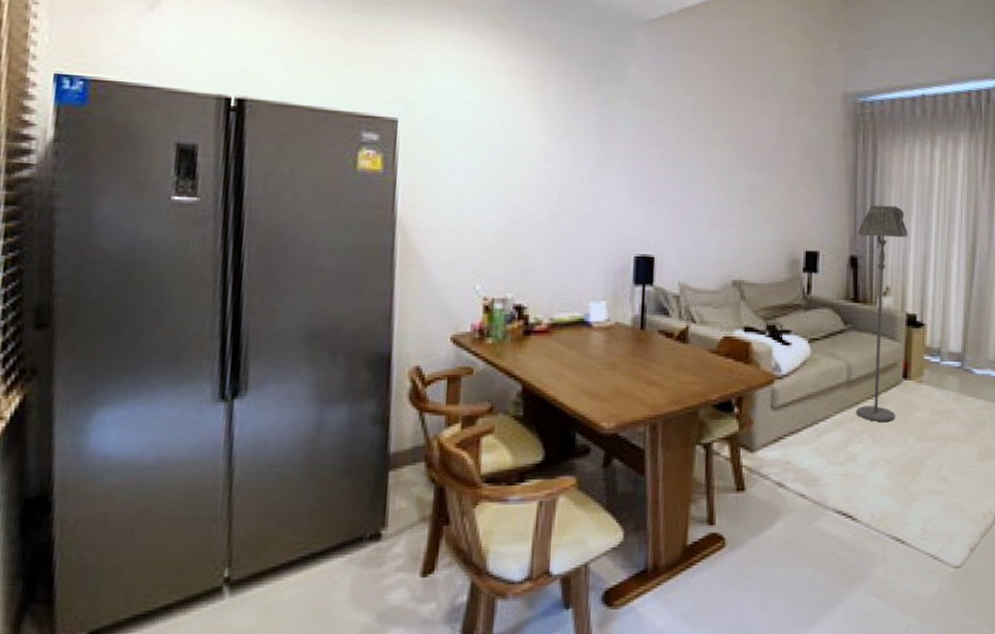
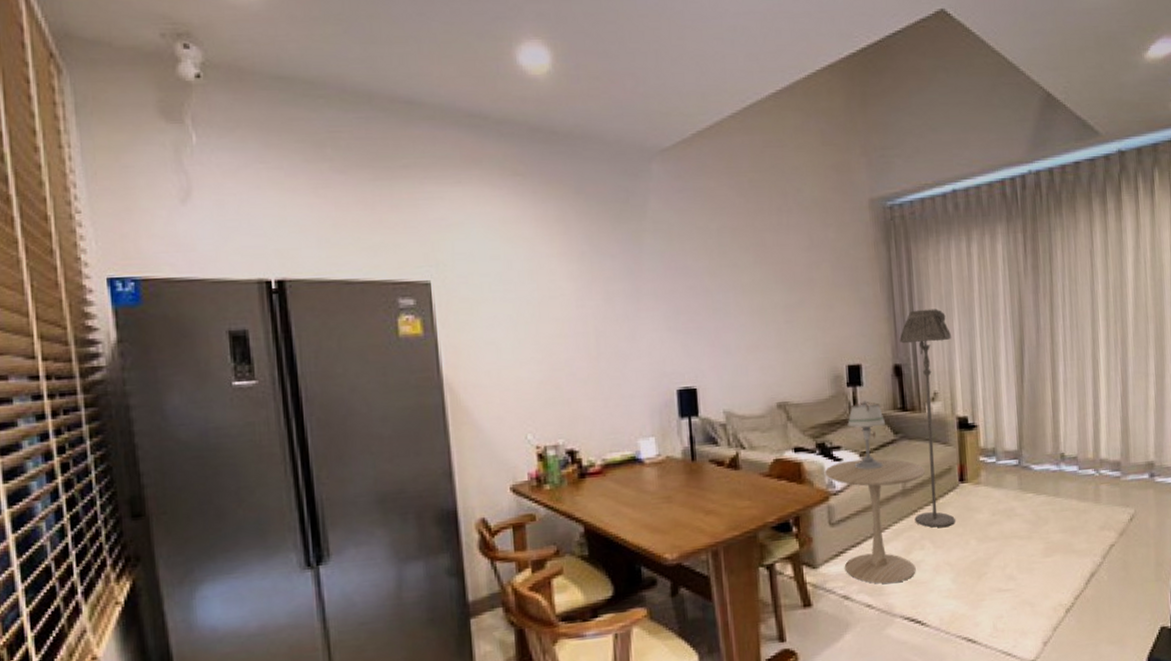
side table: none [772,346,870,475] -> present [824,458,925,584]
table lamp: none [799,288,837,356] -> present [847,401,886,470]

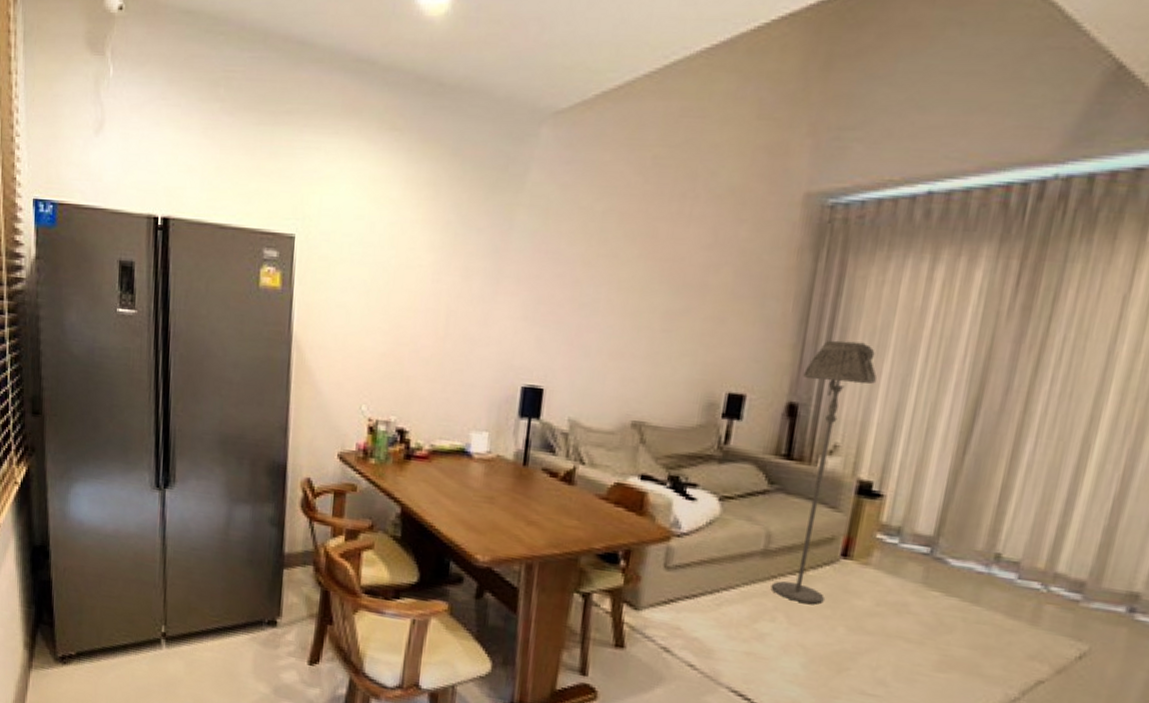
side table: present [824,458,925,584] -> none [671,502,798,651]
table lamp: present [847,401,886,470] -> none [709,438,762,519]

